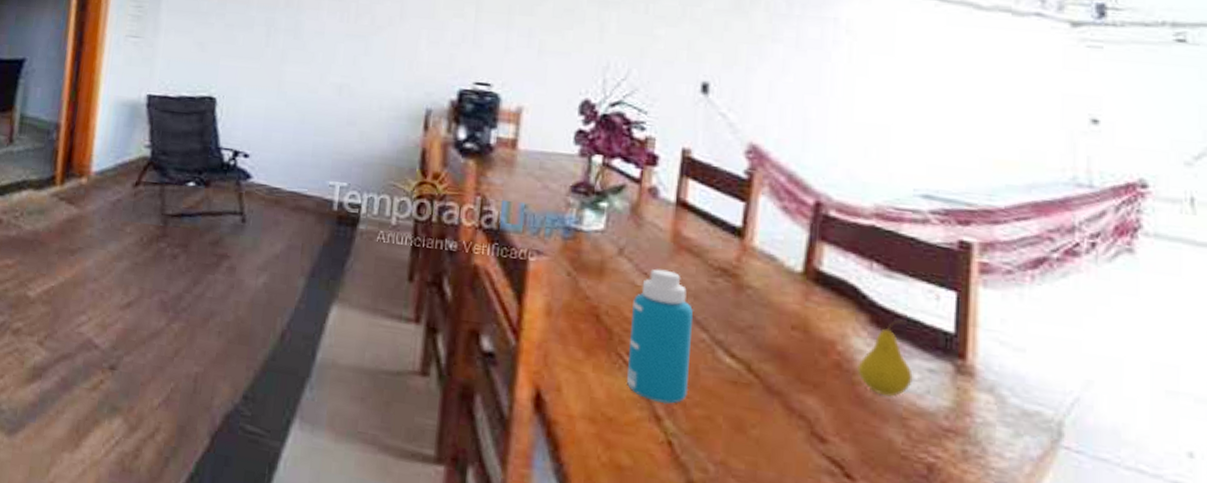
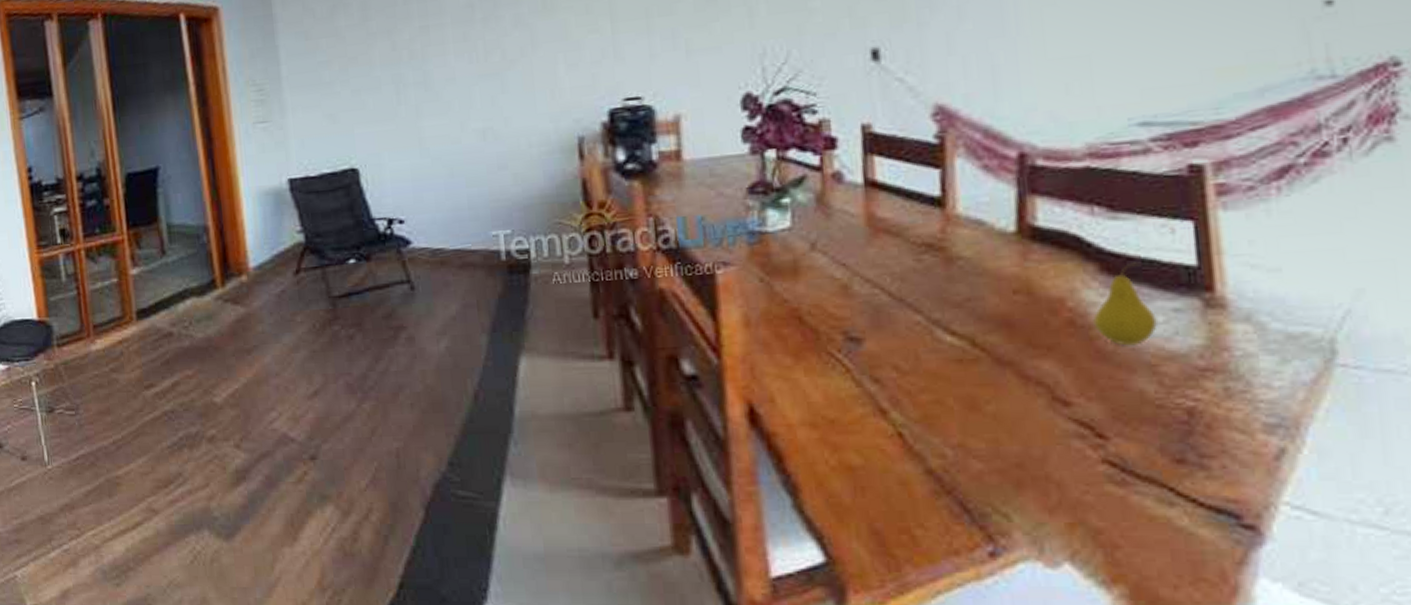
bottle: present [627,269,693,404] -> none [835,256,912,396]

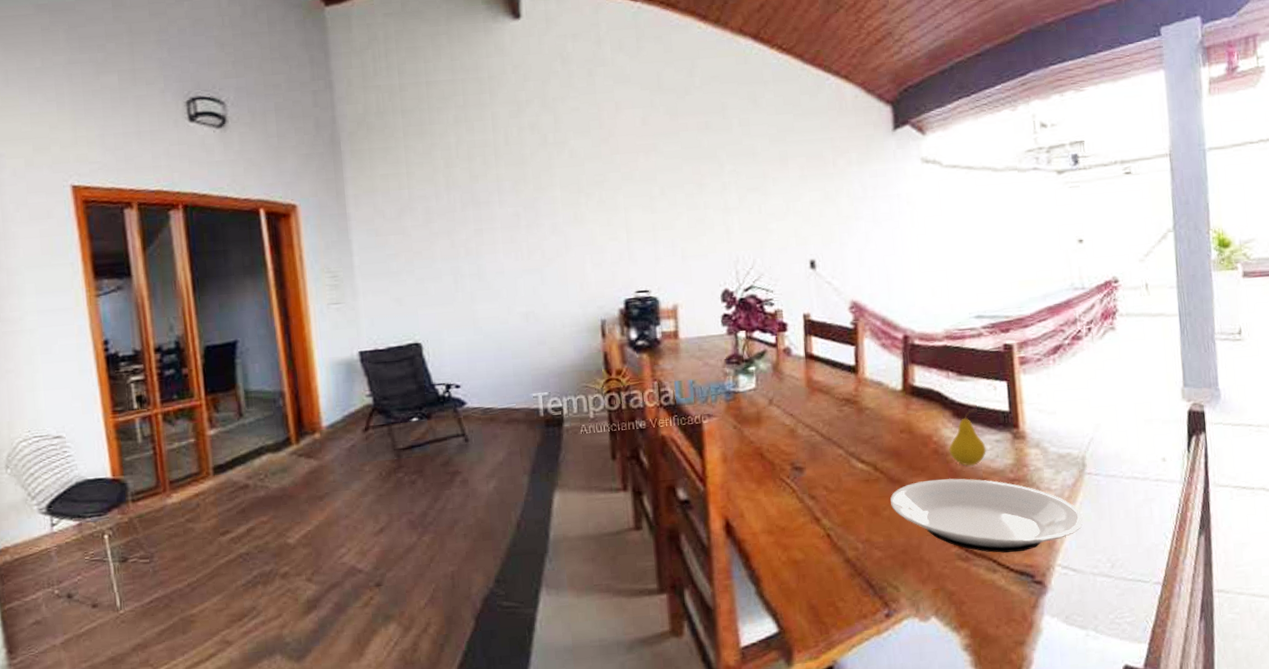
plate: none [997,363,1332,478] -> present [890,478,1083,553]

